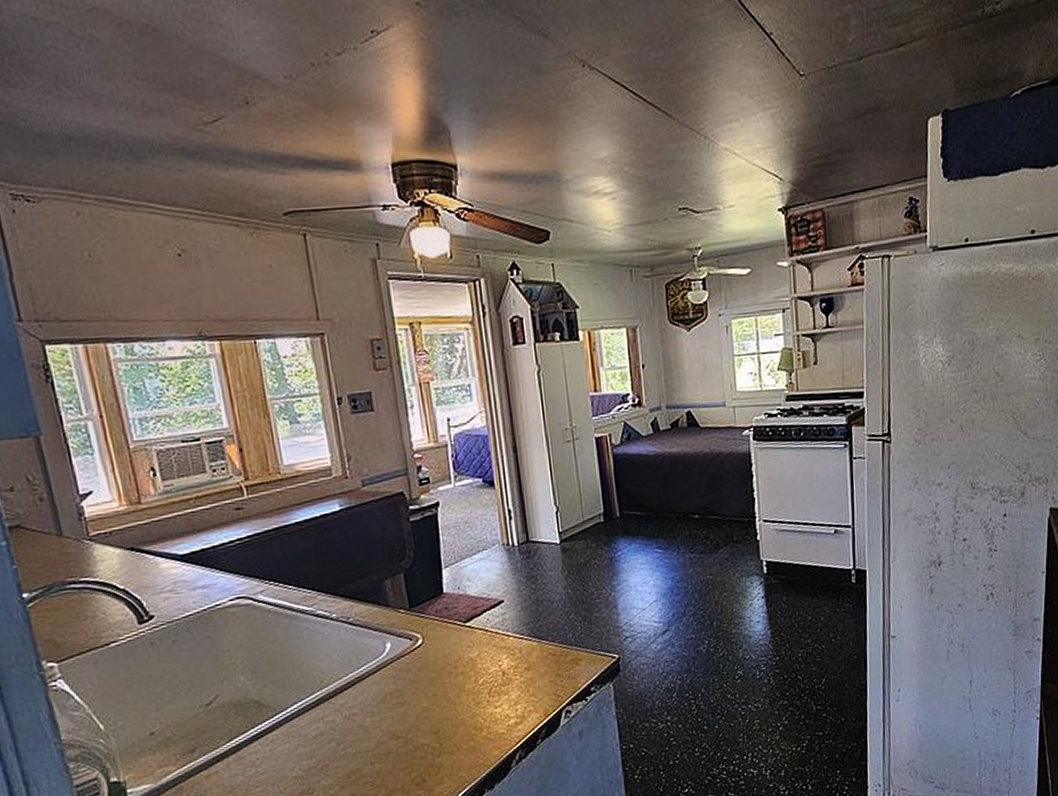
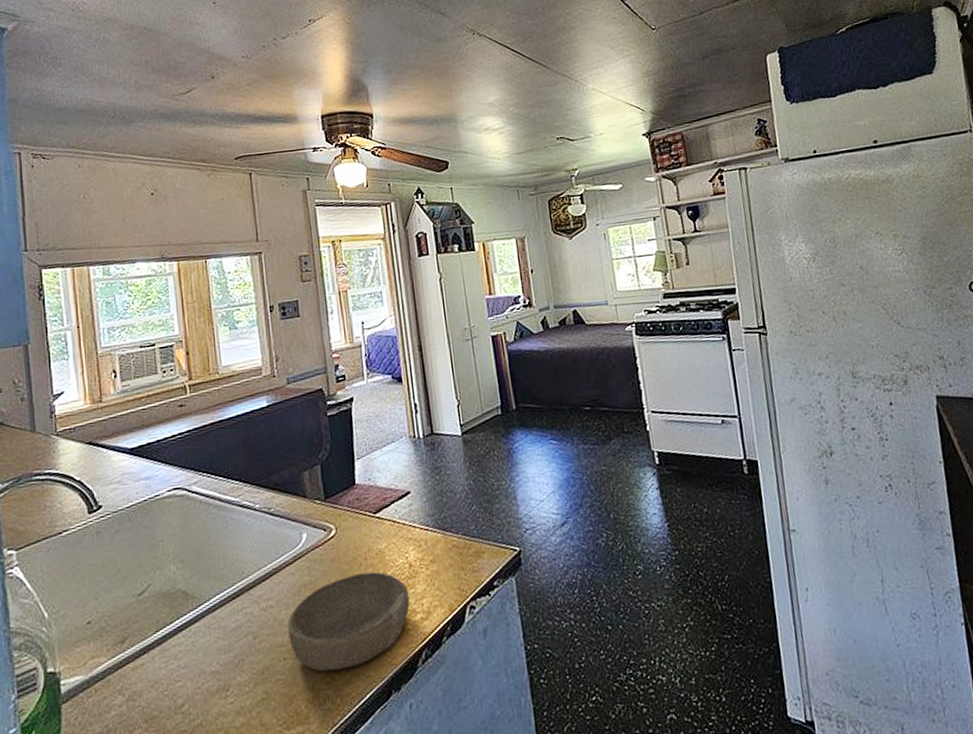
bowl: none [372,679,503,774] -> present [287,571,410,672]

